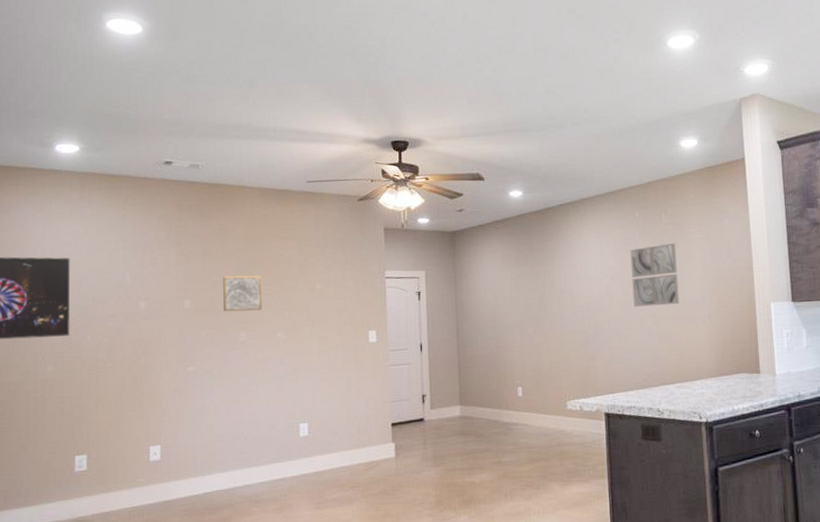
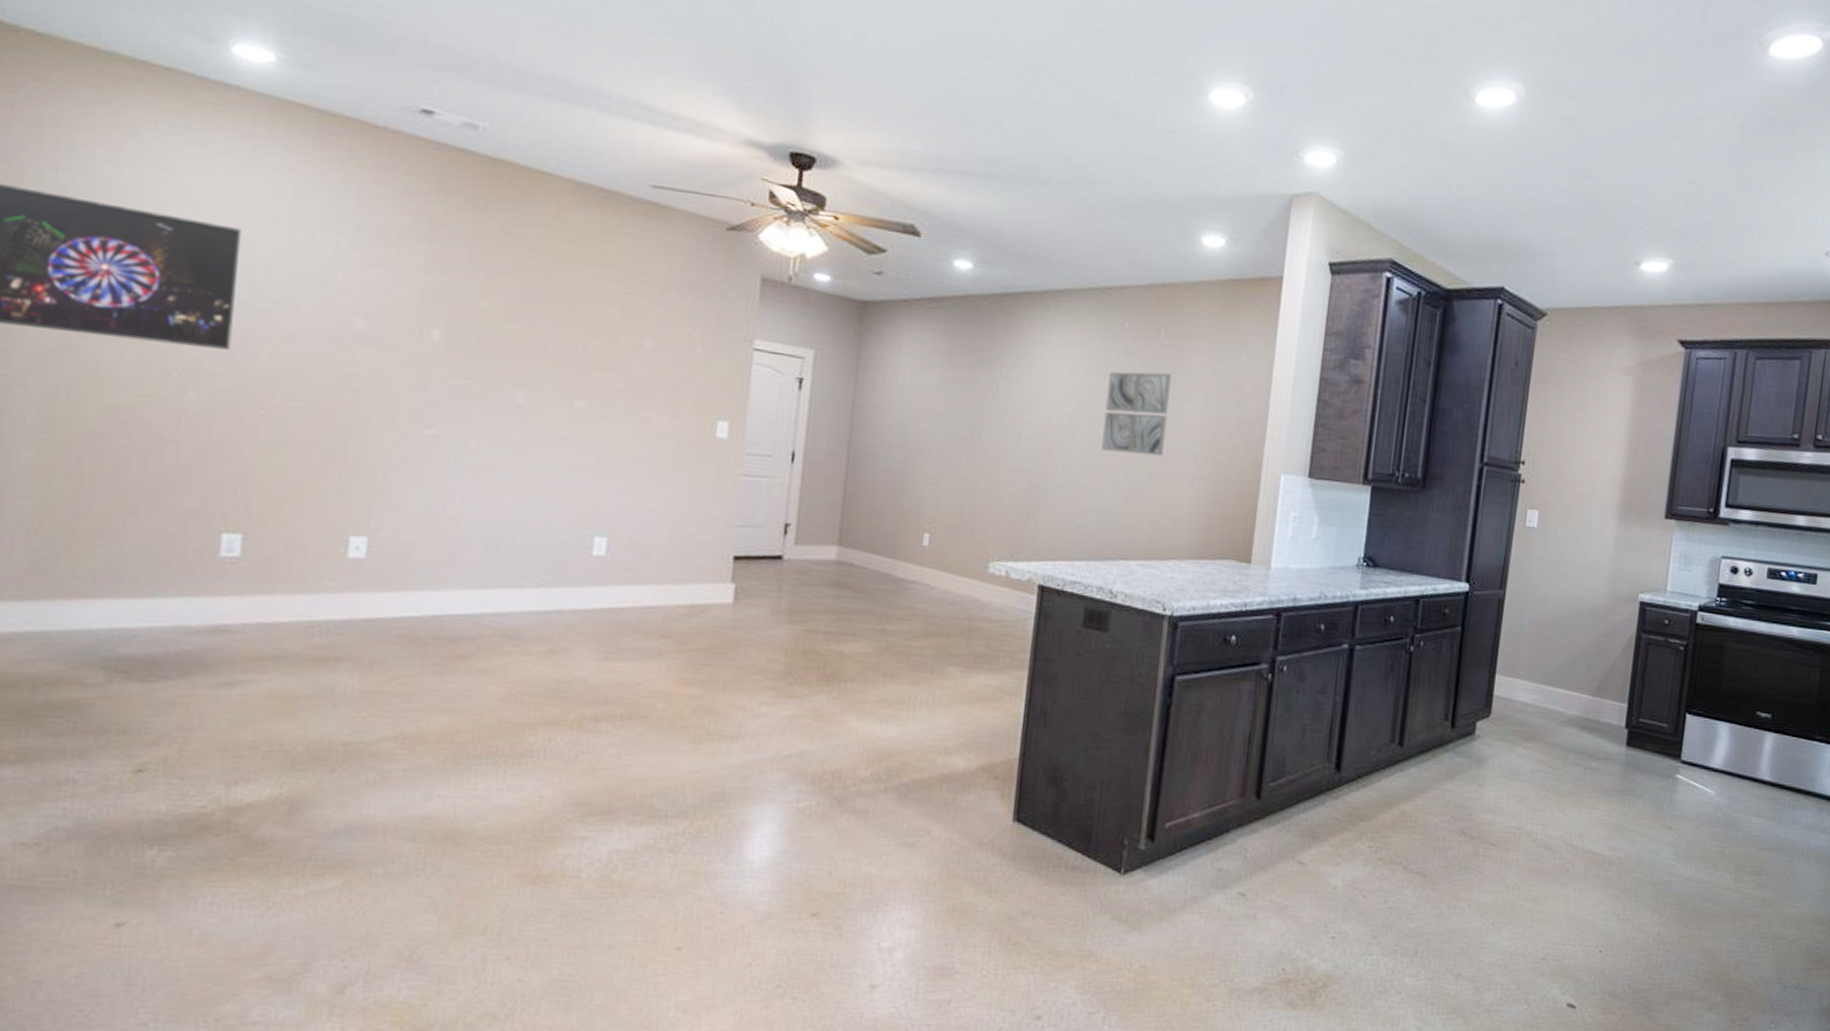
wall art: present [223,275,262,312] -> none [494,302,561,364]

